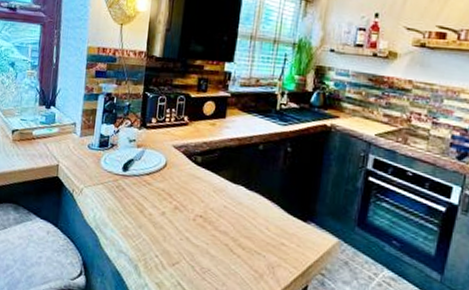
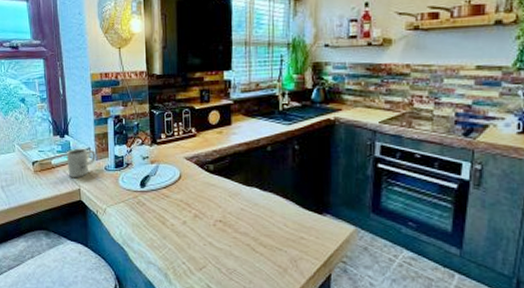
mug: none [48,122,82,152] -> present [66,148,97,177]

